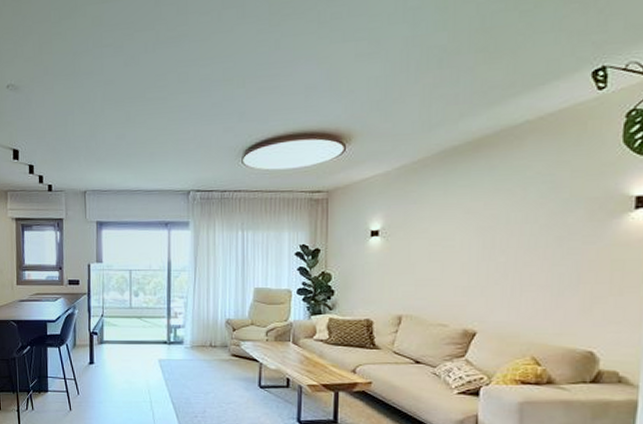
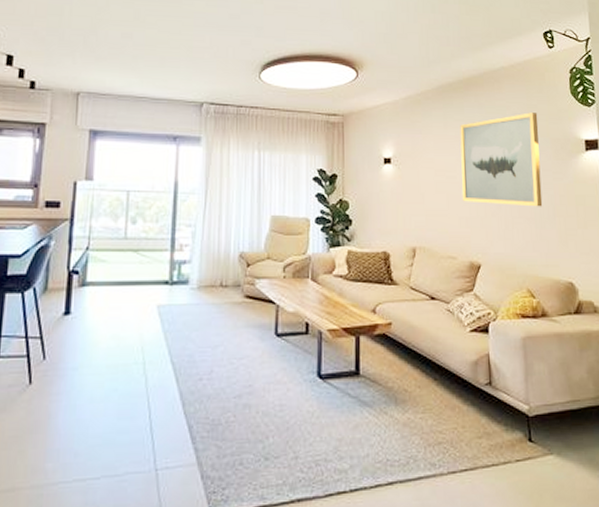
wall art: none [459,170,571,274] -> present [460,112,543,207]

